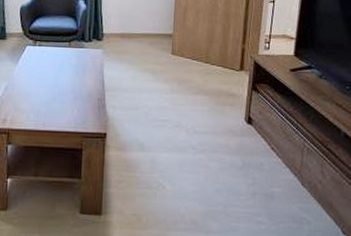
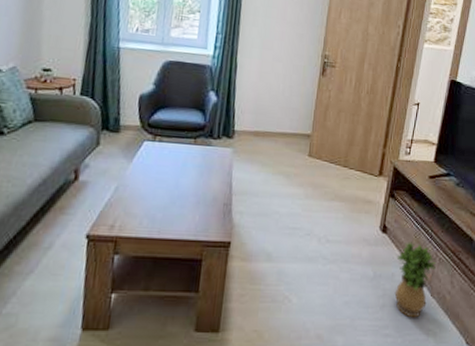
potted plant: none [264,132,304,206] -> present [394,242,436,318]

